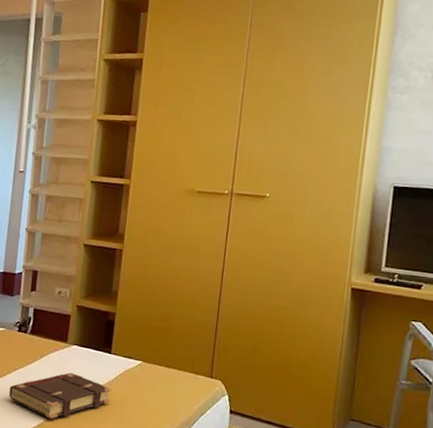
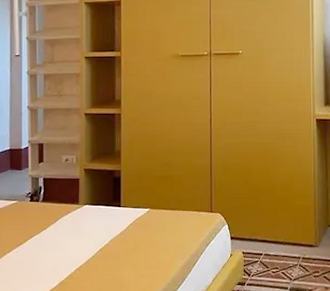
book: present [9,372,112,419] -> none [28,230,125,276]

